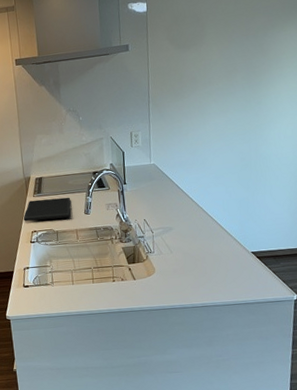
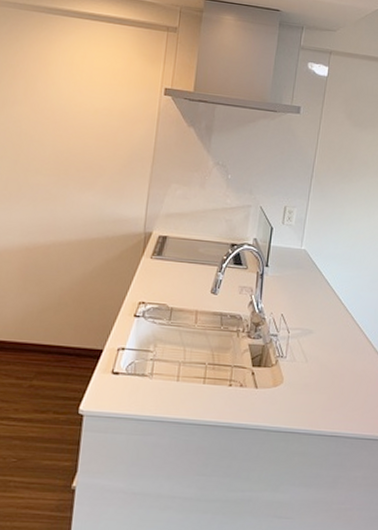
cutting board: present [23,197,71,221] -> none [131,262,198,295]

